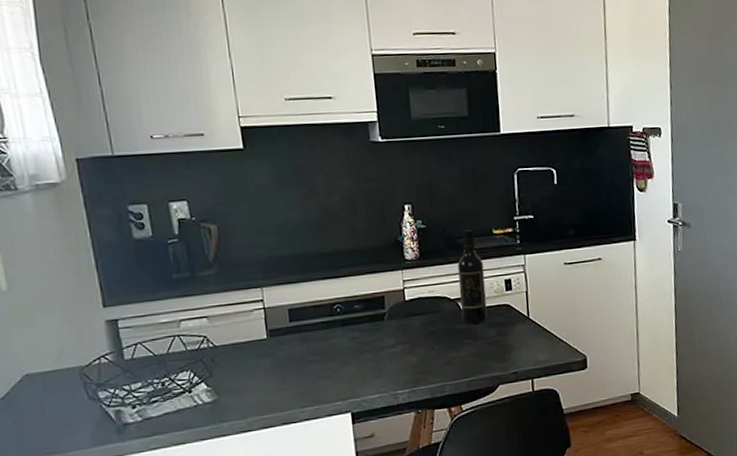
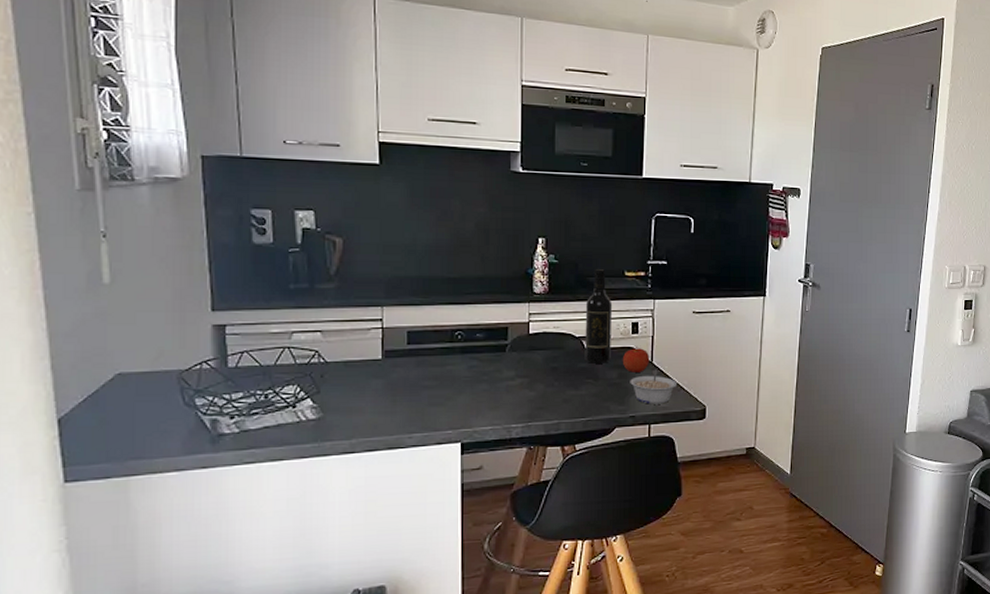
apple: none [498,302,527,329] -> present [622,345,650,372]
legume: none [508,324,555,359] -> present [630,369,677,404]

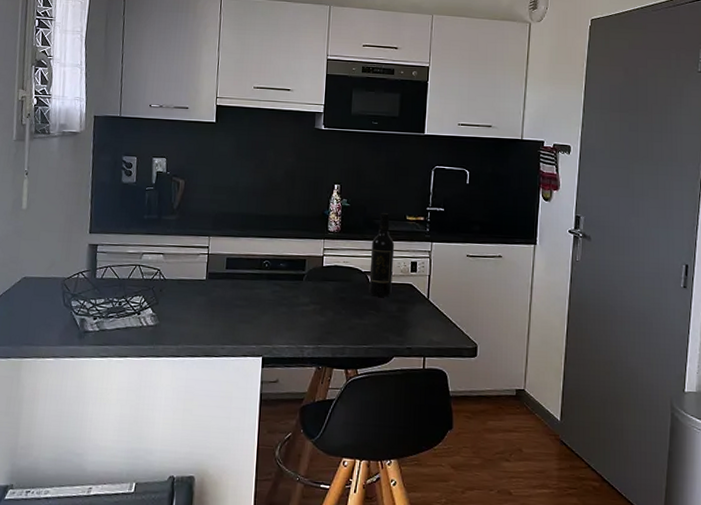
apple: present [622,345,650,372] -> none [401,283,427,308]
legume: present [630,369,677,404] -> none [408,306,450,339]

